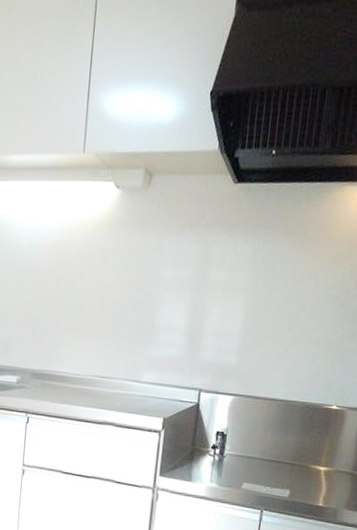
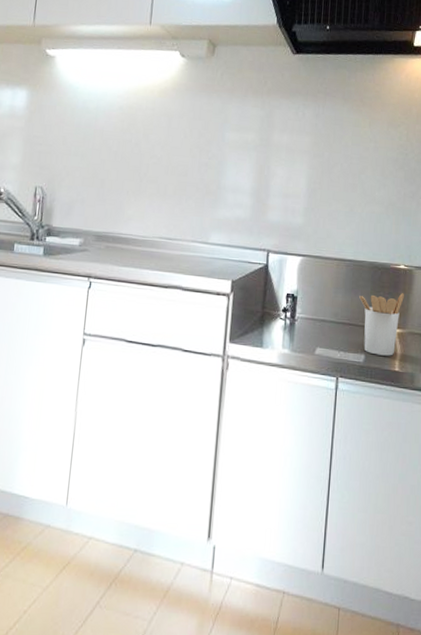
utensil holder: none [288,433,334,492] -> present [359,293,404,356]

